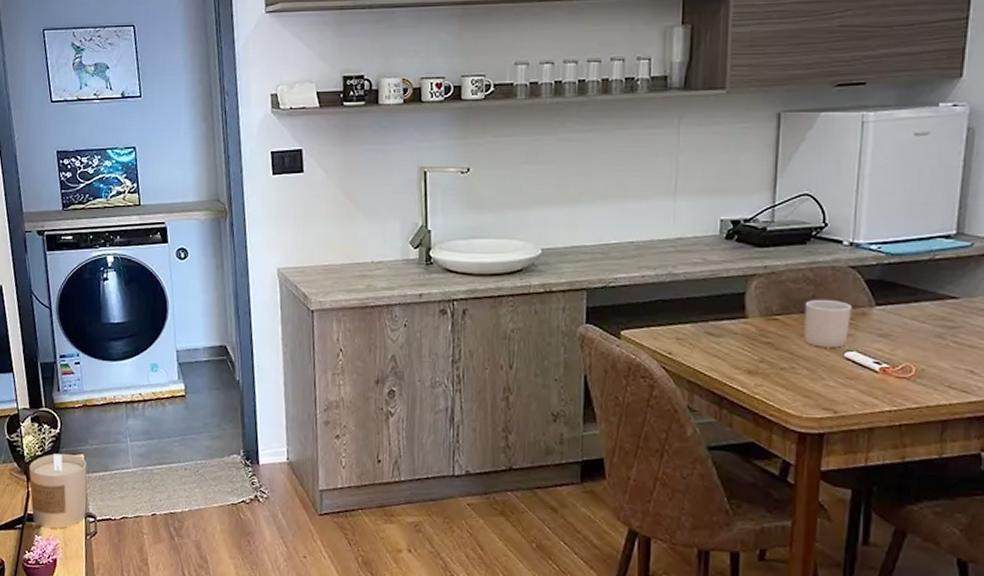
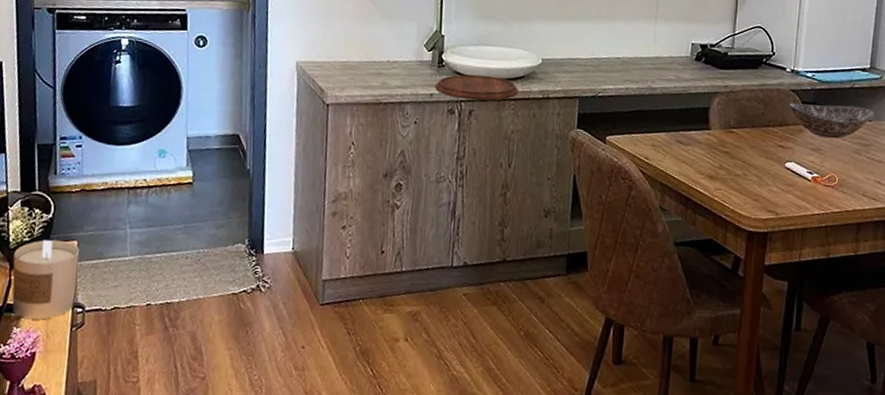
cutting board: none [424,270,516,299] -> present [435,74,518,101]
mug: present [804,299,852,348] -> none [754,116,792,159]
bowl: none [848,281,963,322] -> present [789,103,874,139]

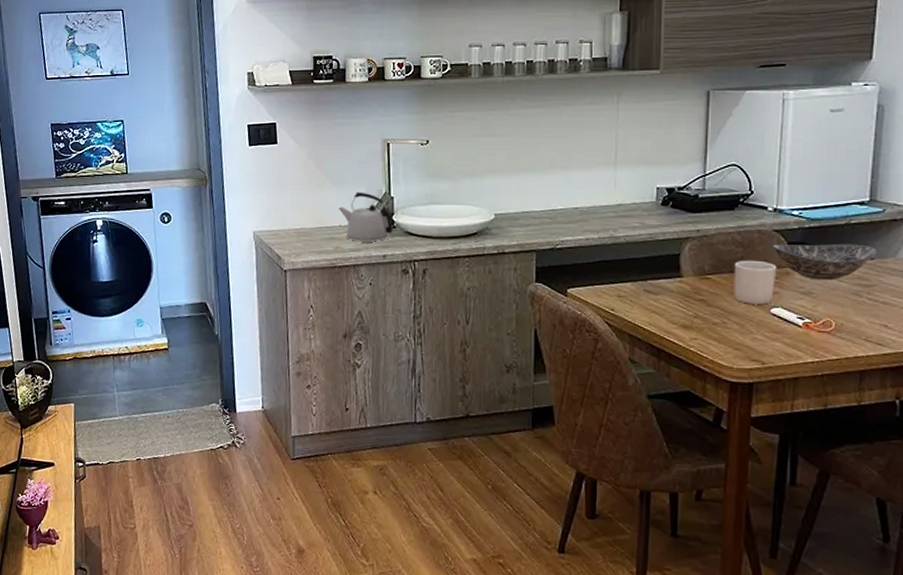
candle: present [12,240,80,320] -> none [23,402,77,473]
kettle: none [387,27,442,81] -> present [338,192,393,243]
cutting board: present [435,74,518,101] -> none [388,233,472,260]
mug: none [754,116,792,159] -> present [734,260,777,305]

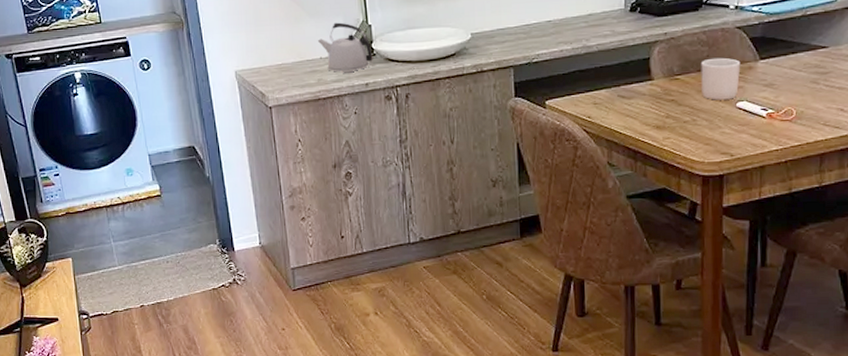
bowl: present [773,243,876,281] -> none [736,34,831,72]

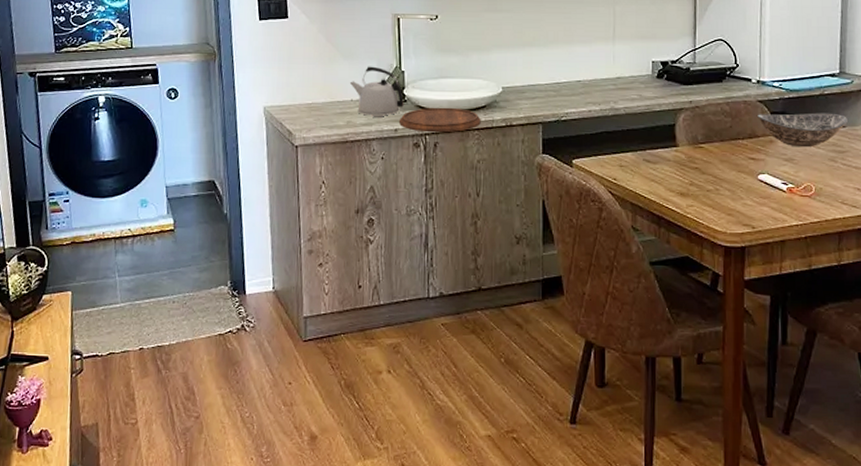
cutting board: none [370,57,451,85] -> present [399,107,481,133]
mug: present [700,57,741,100] -> none [724,129,762,171]
bowl: none [736,34,831,72] -> present [757,112,848,148]

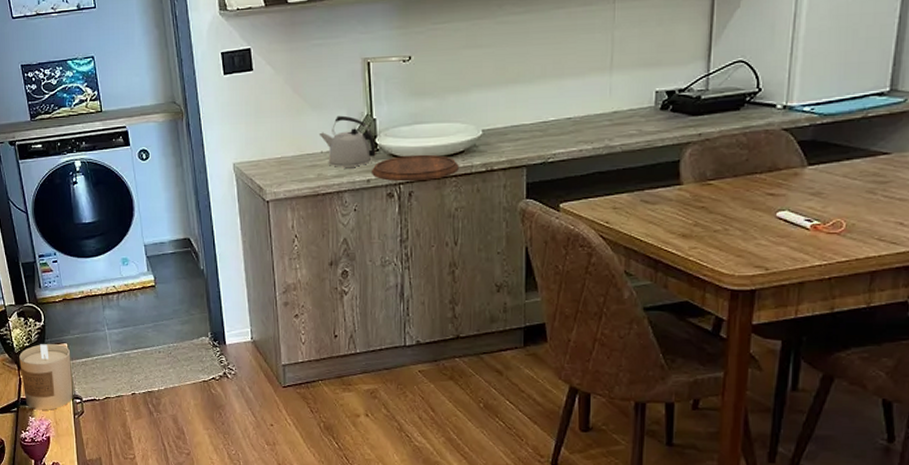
candle: none [14,291,74,368] -> present [19,343,73,410]
bowl: present [757,112,848,148] -> none [781,138,895,179]

